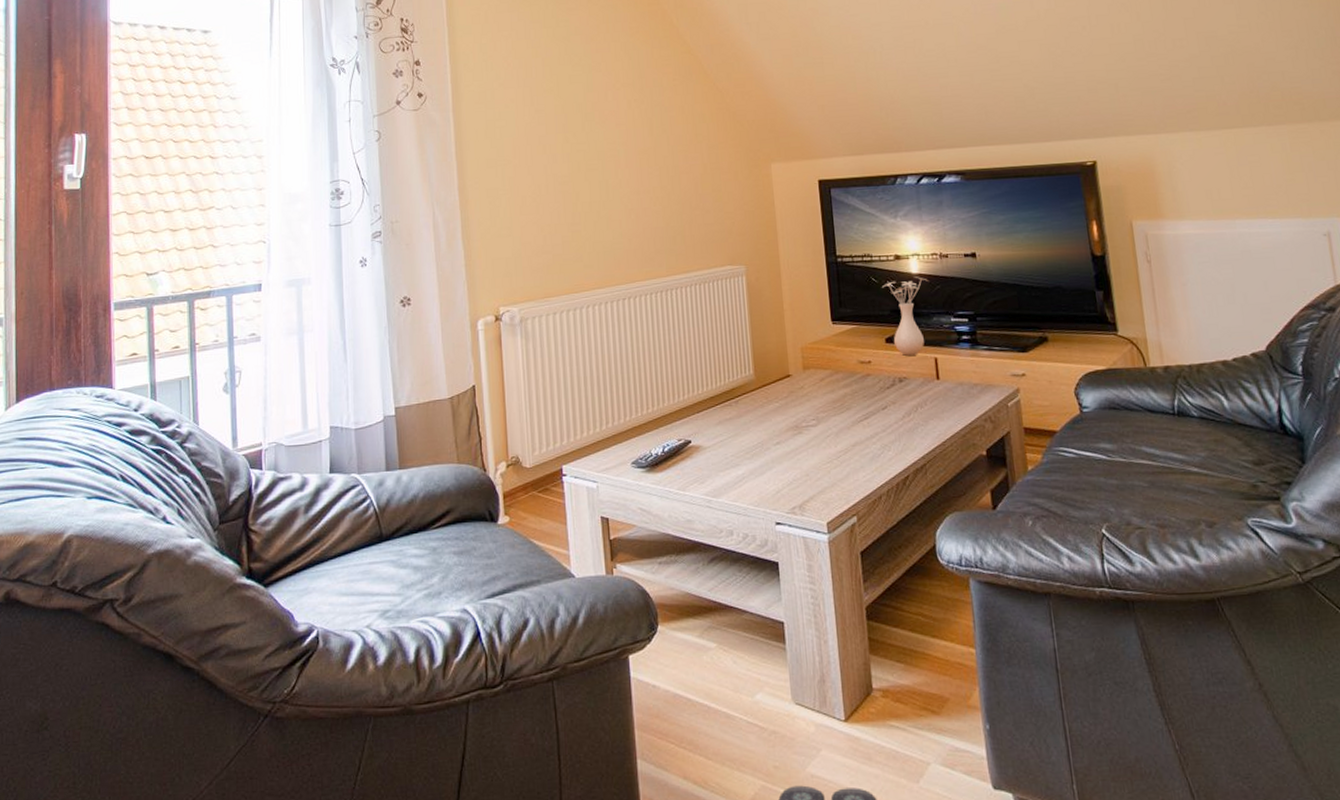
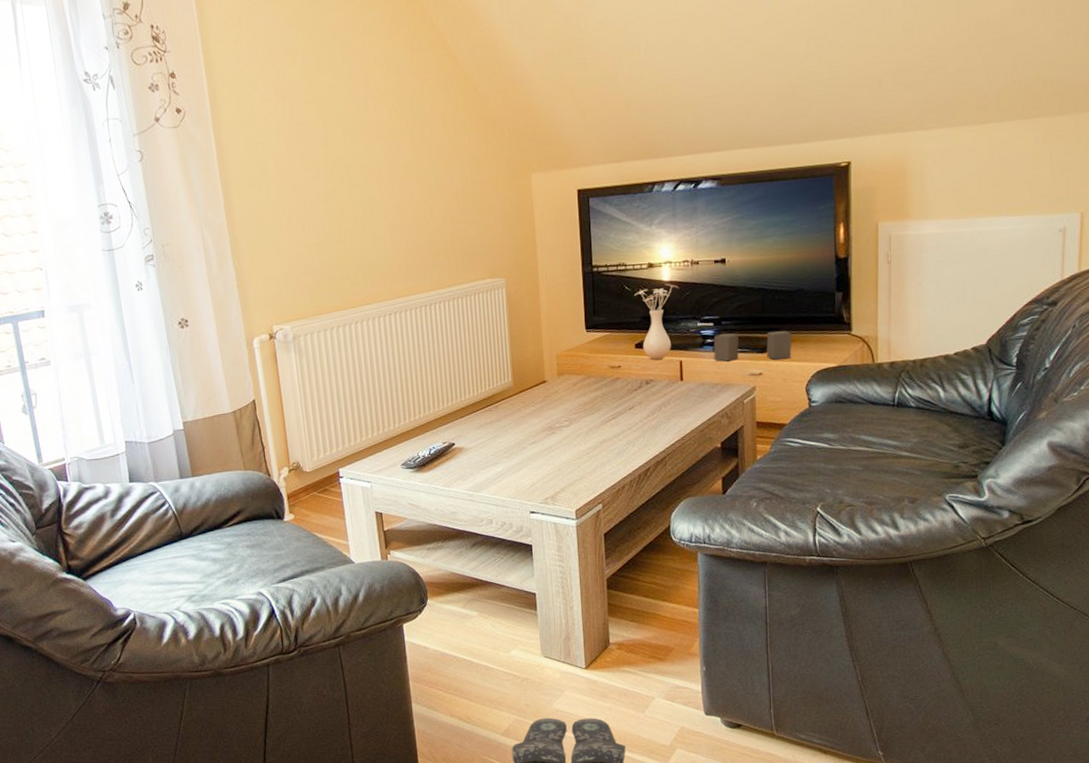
speaker: none [969,329,1056,360] -> present [713,331,792,362]

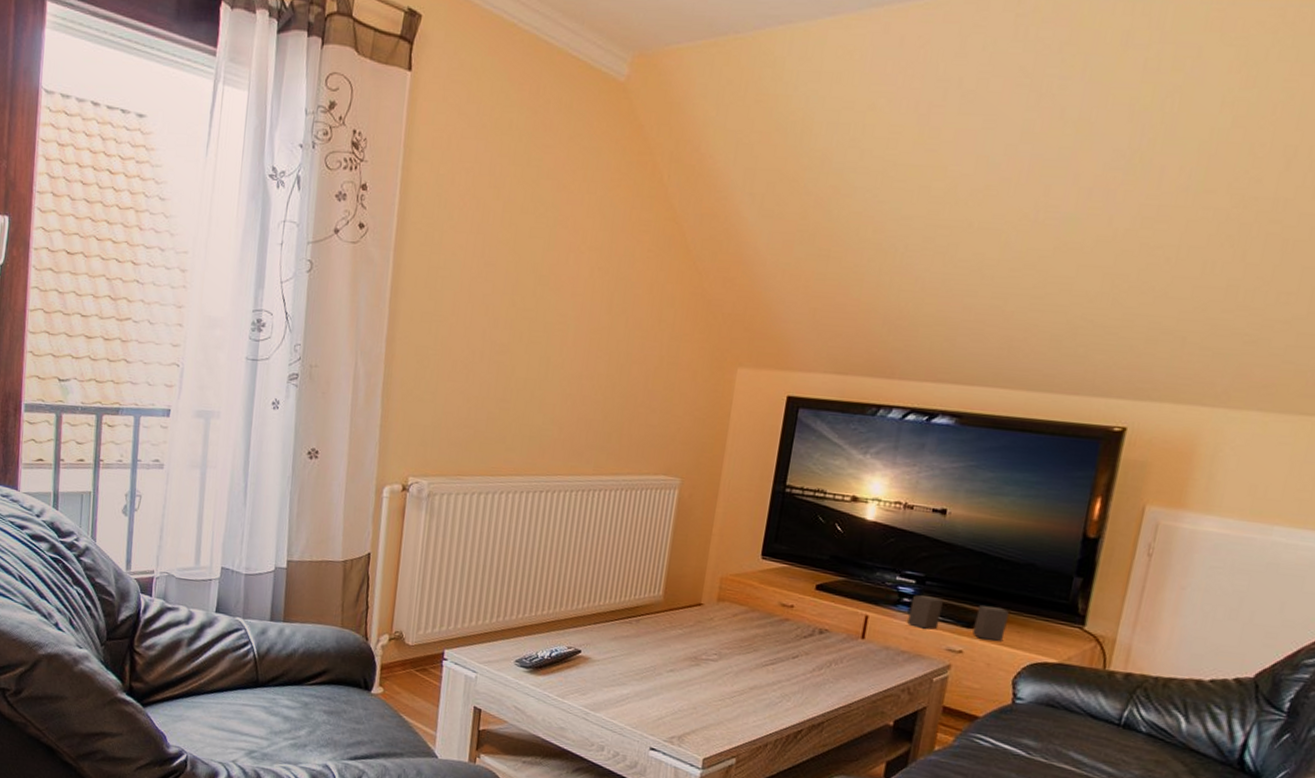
vase: present [635,284,678,360] -> none [824,524,883,609]

